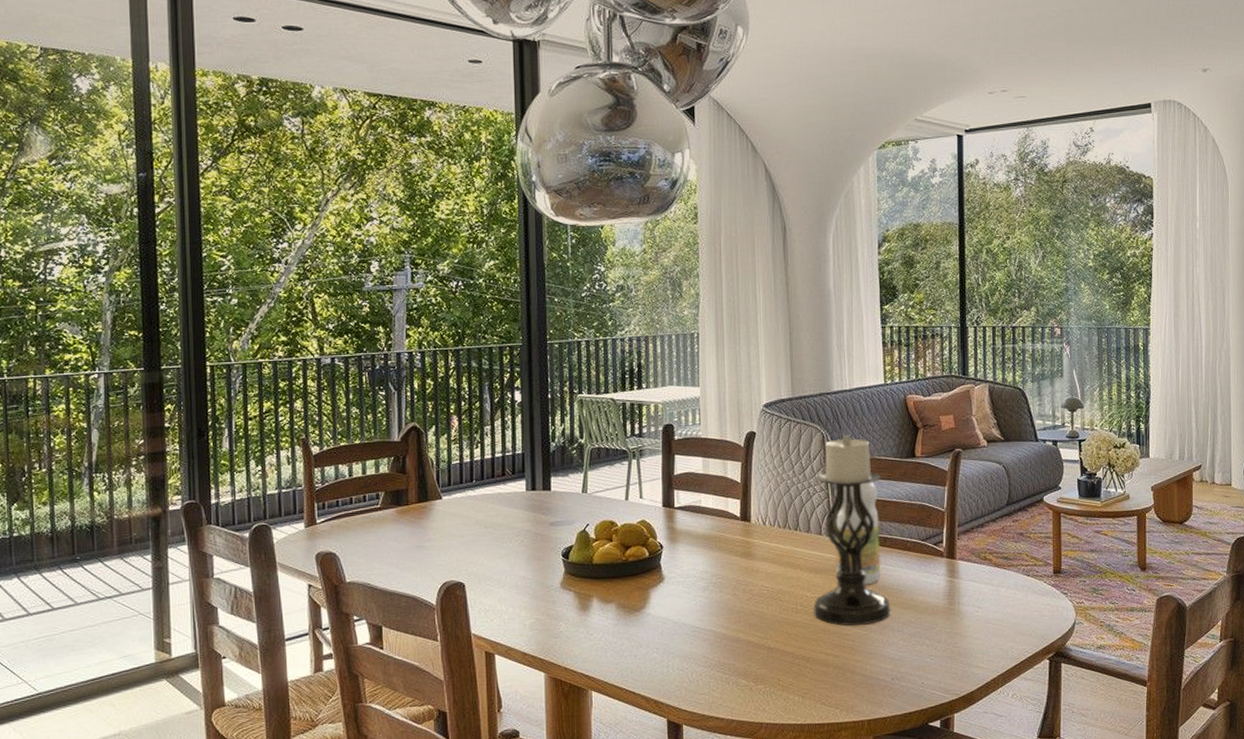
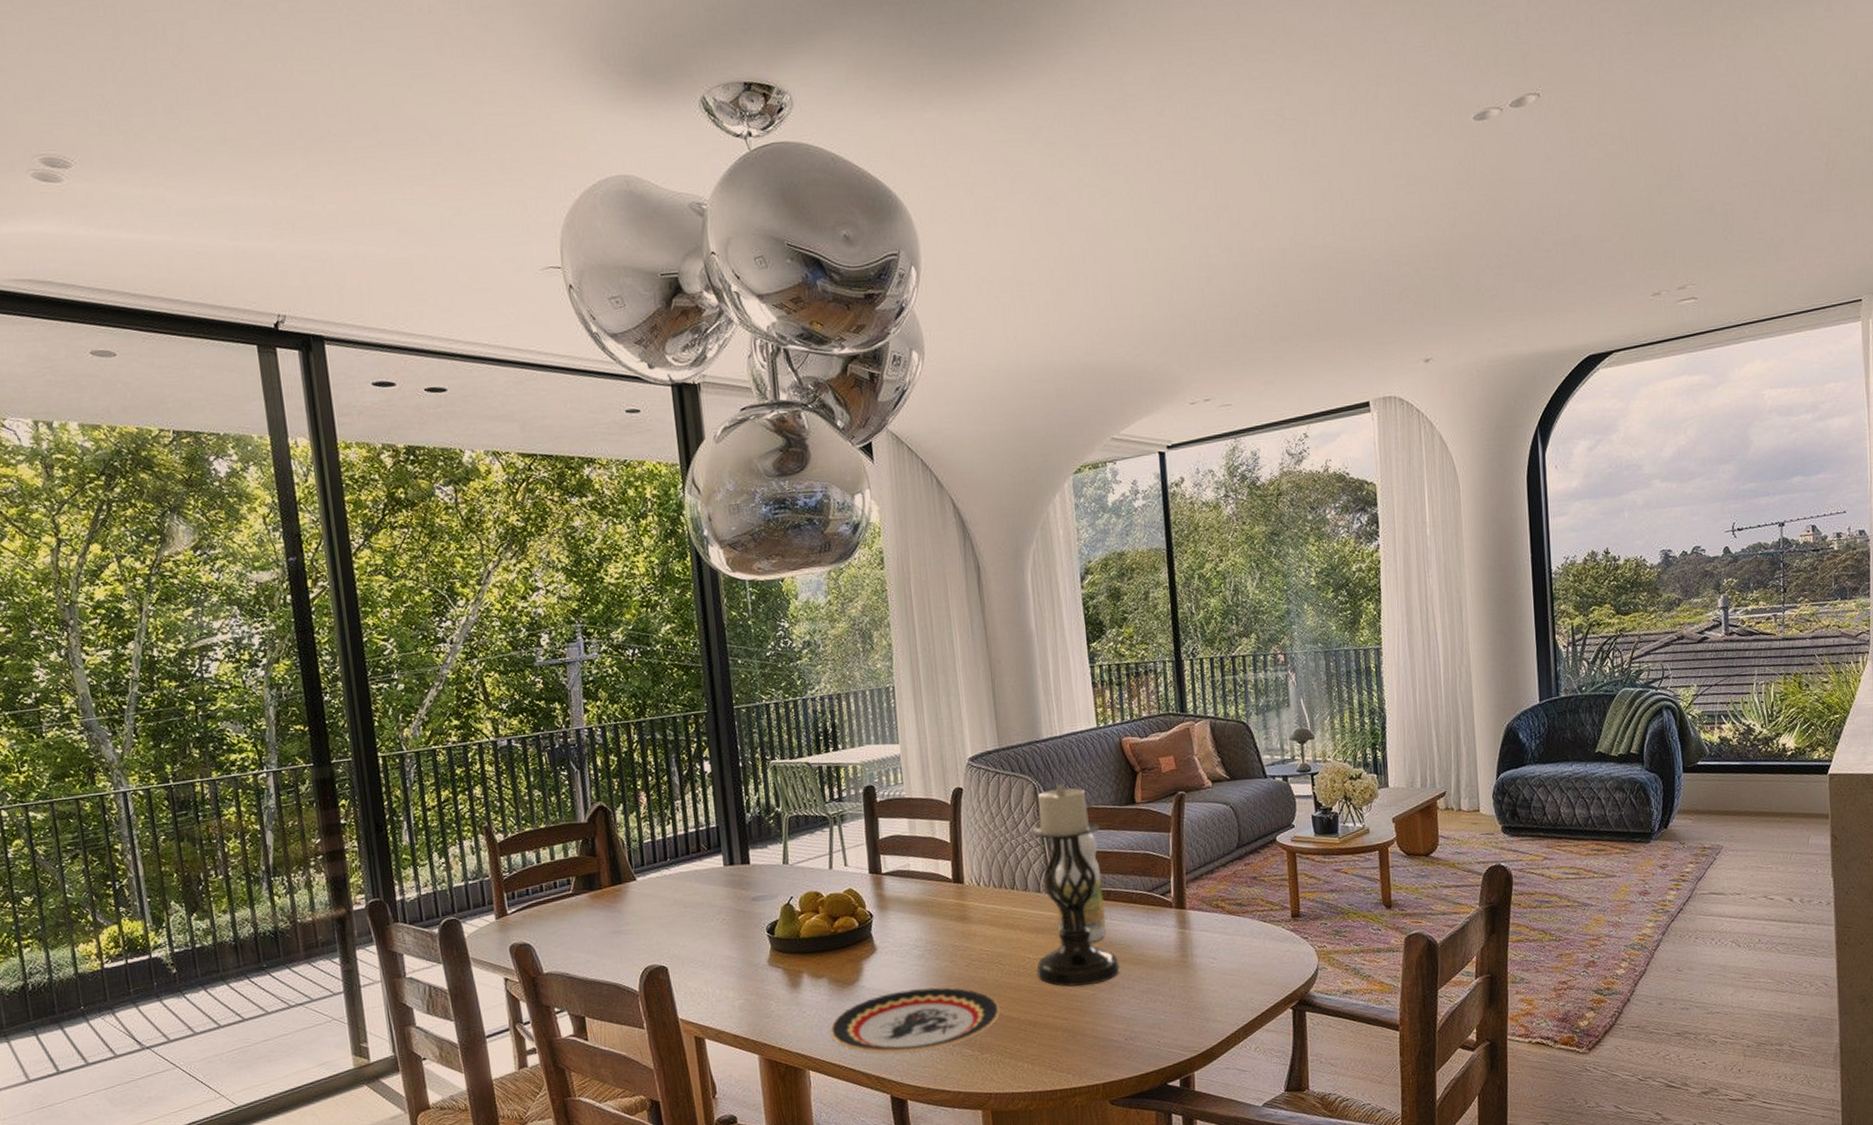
plate: none [615,618,777,681] -> present [830,987,1001,1055]

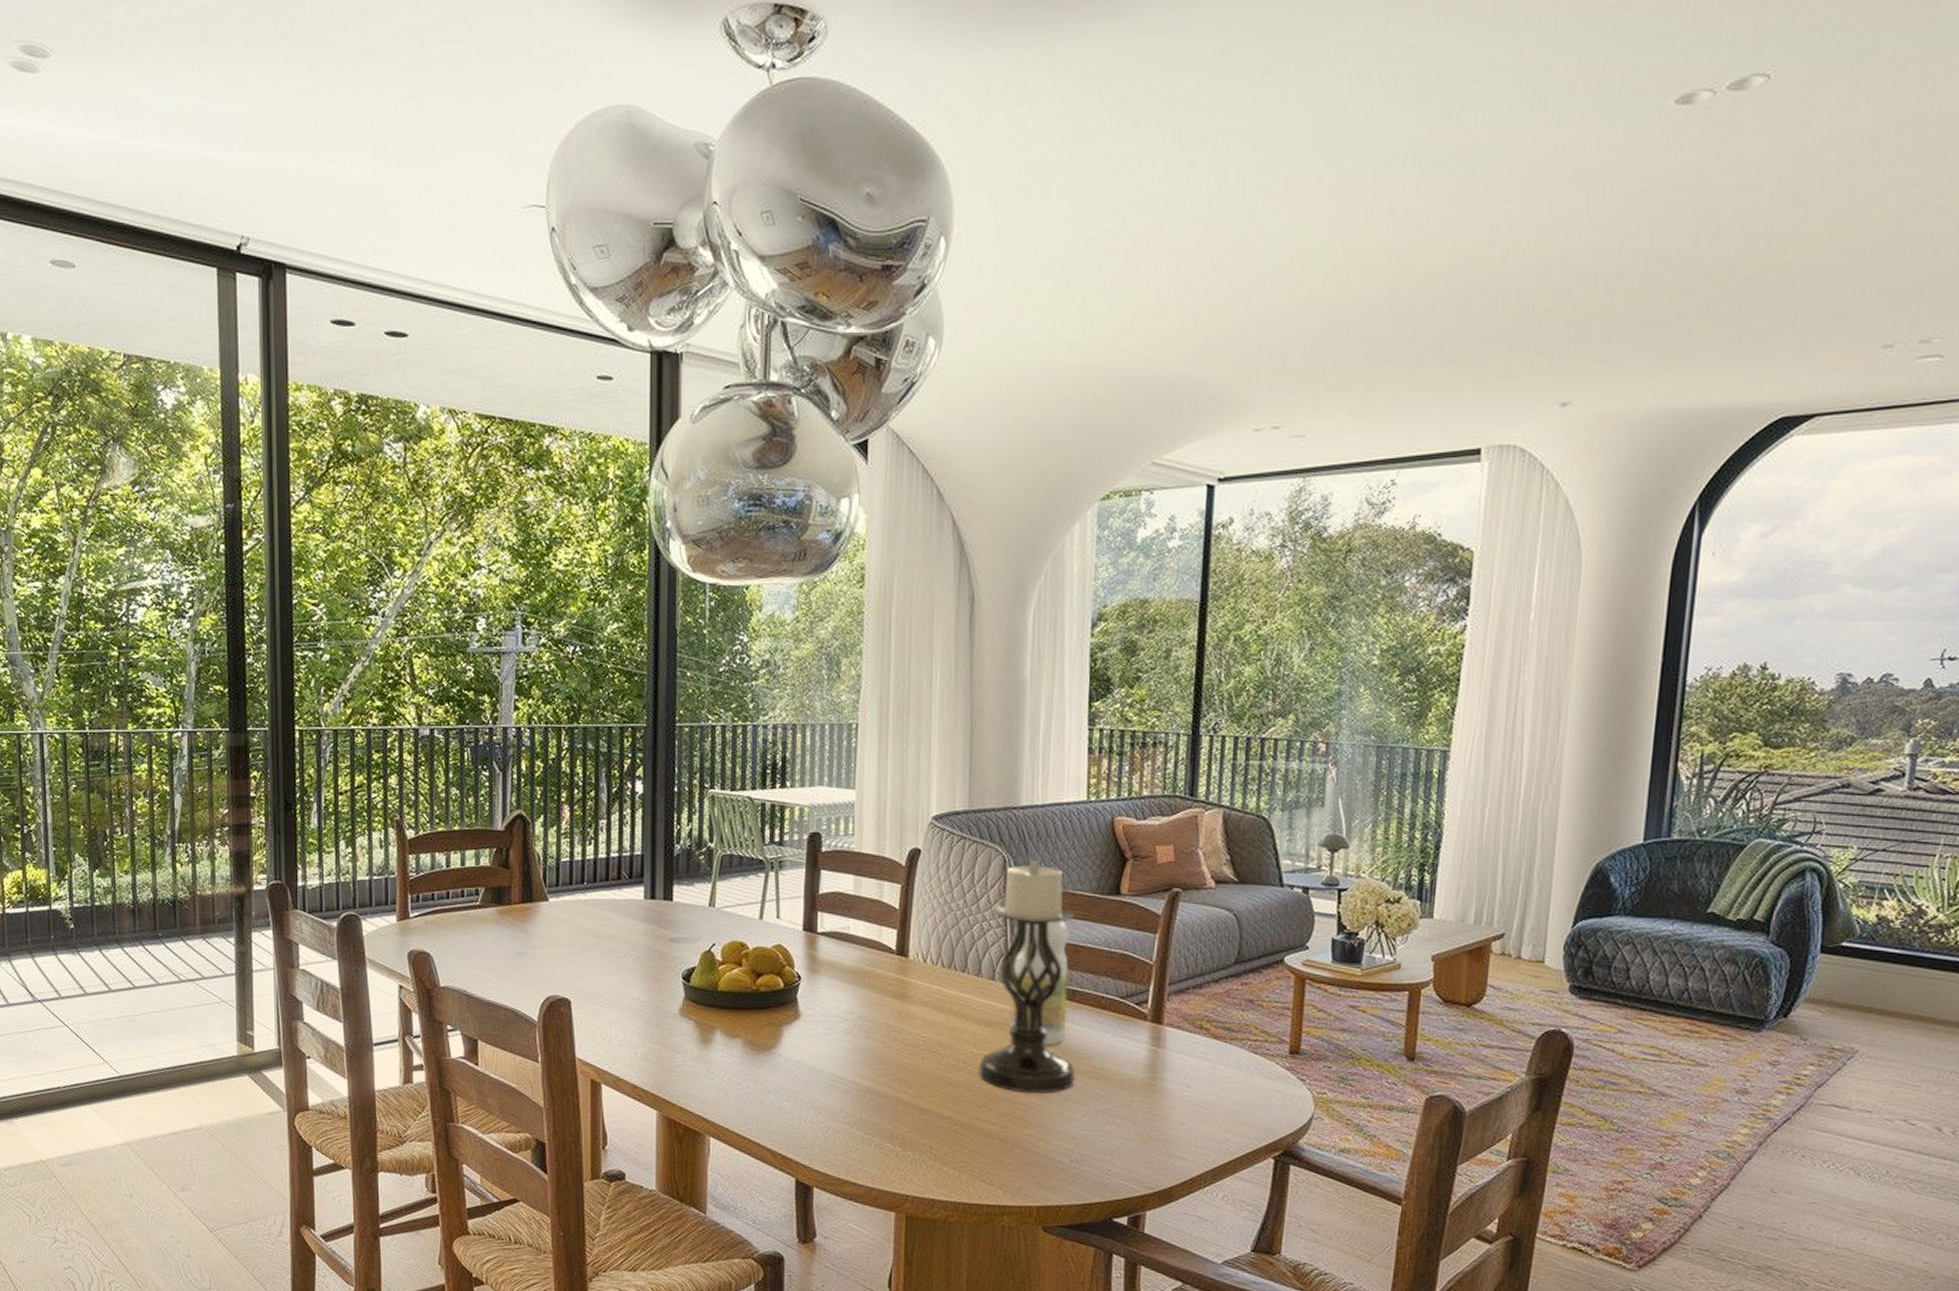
plate: present [830,987,1001,1055] -> none [738,1066,931,1138]

